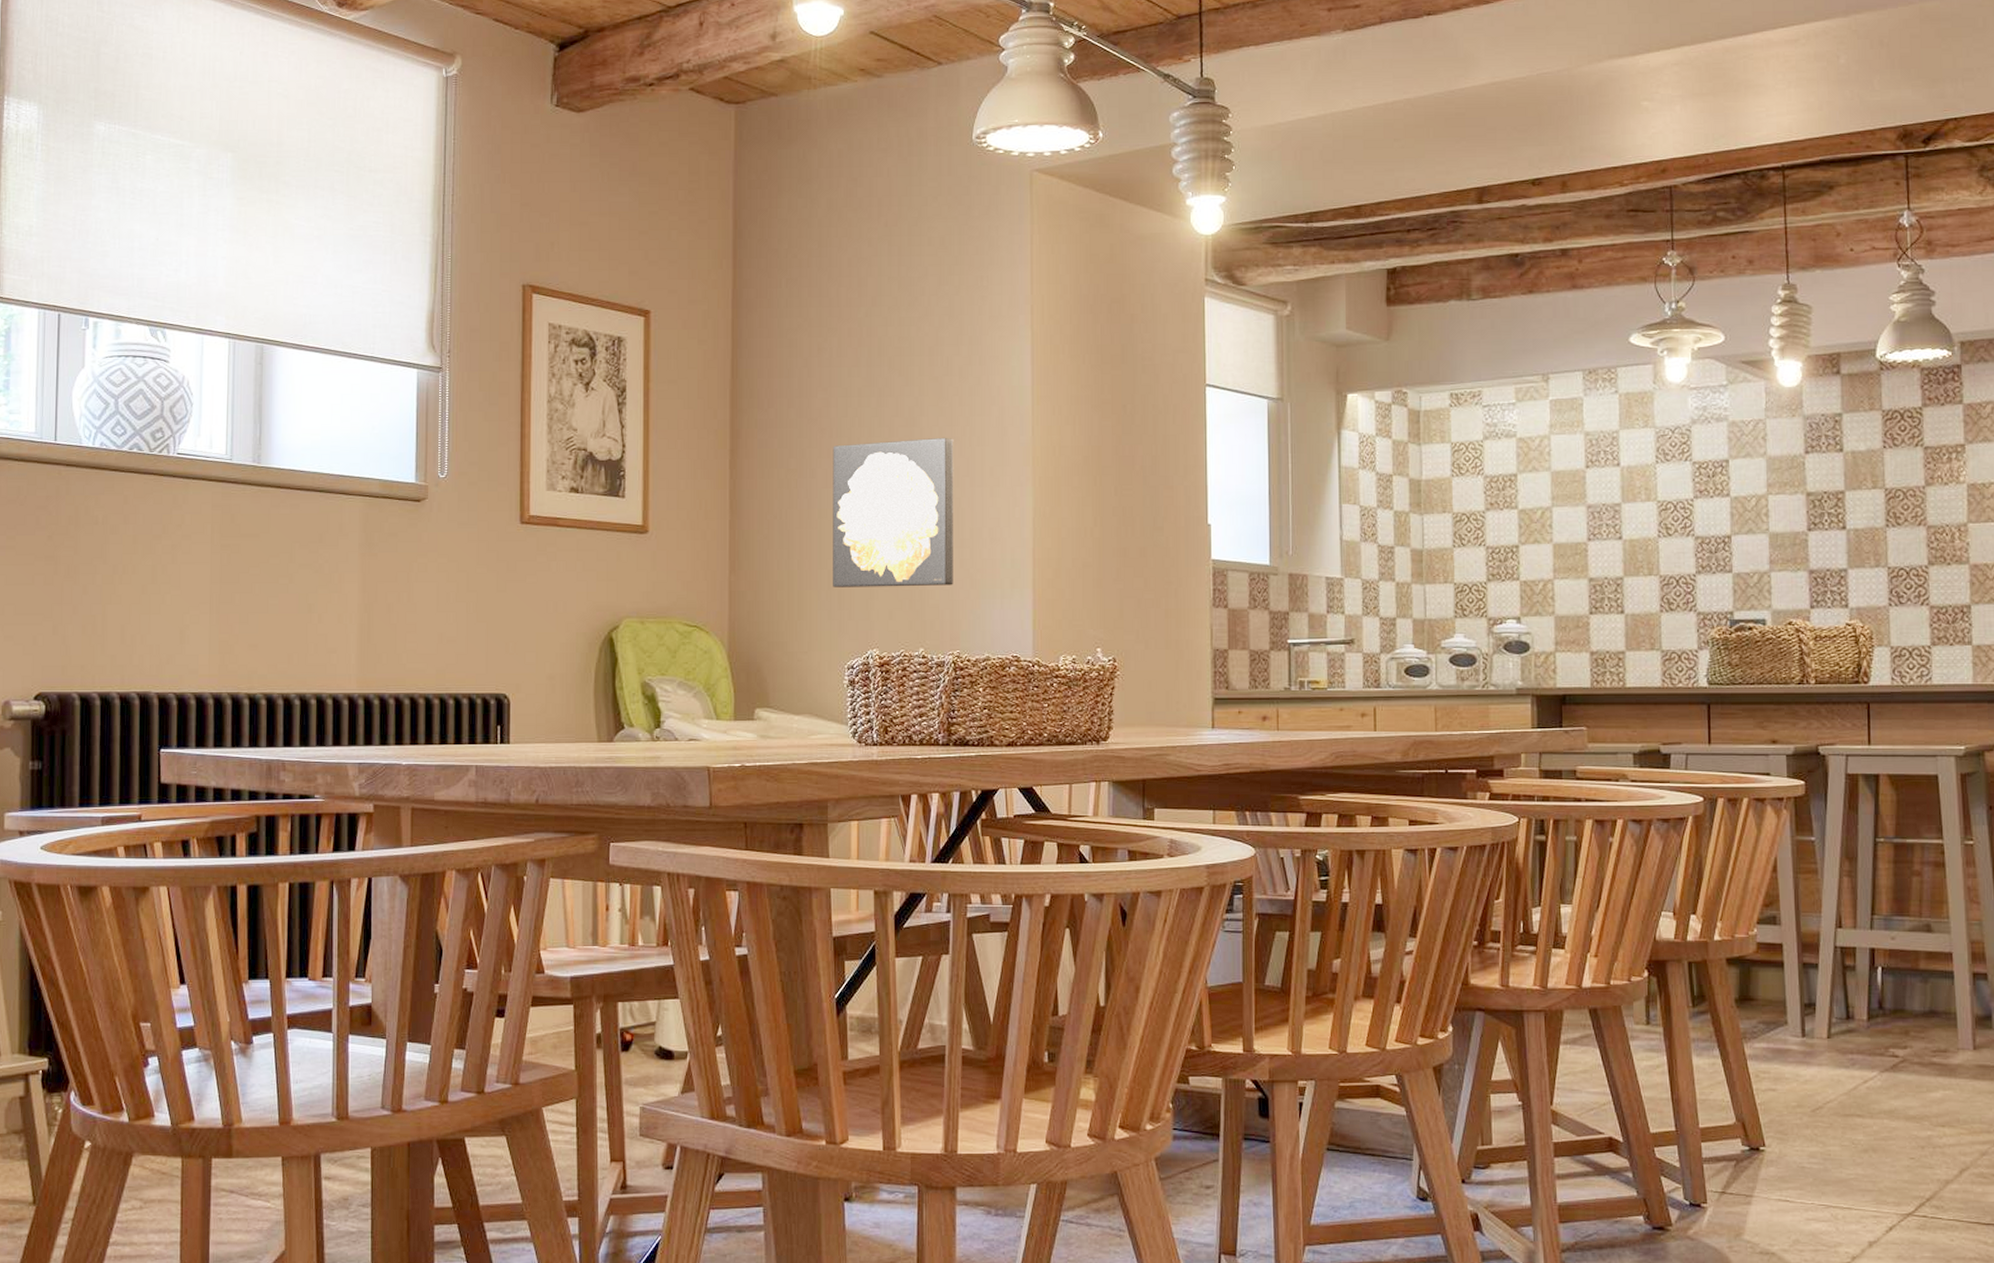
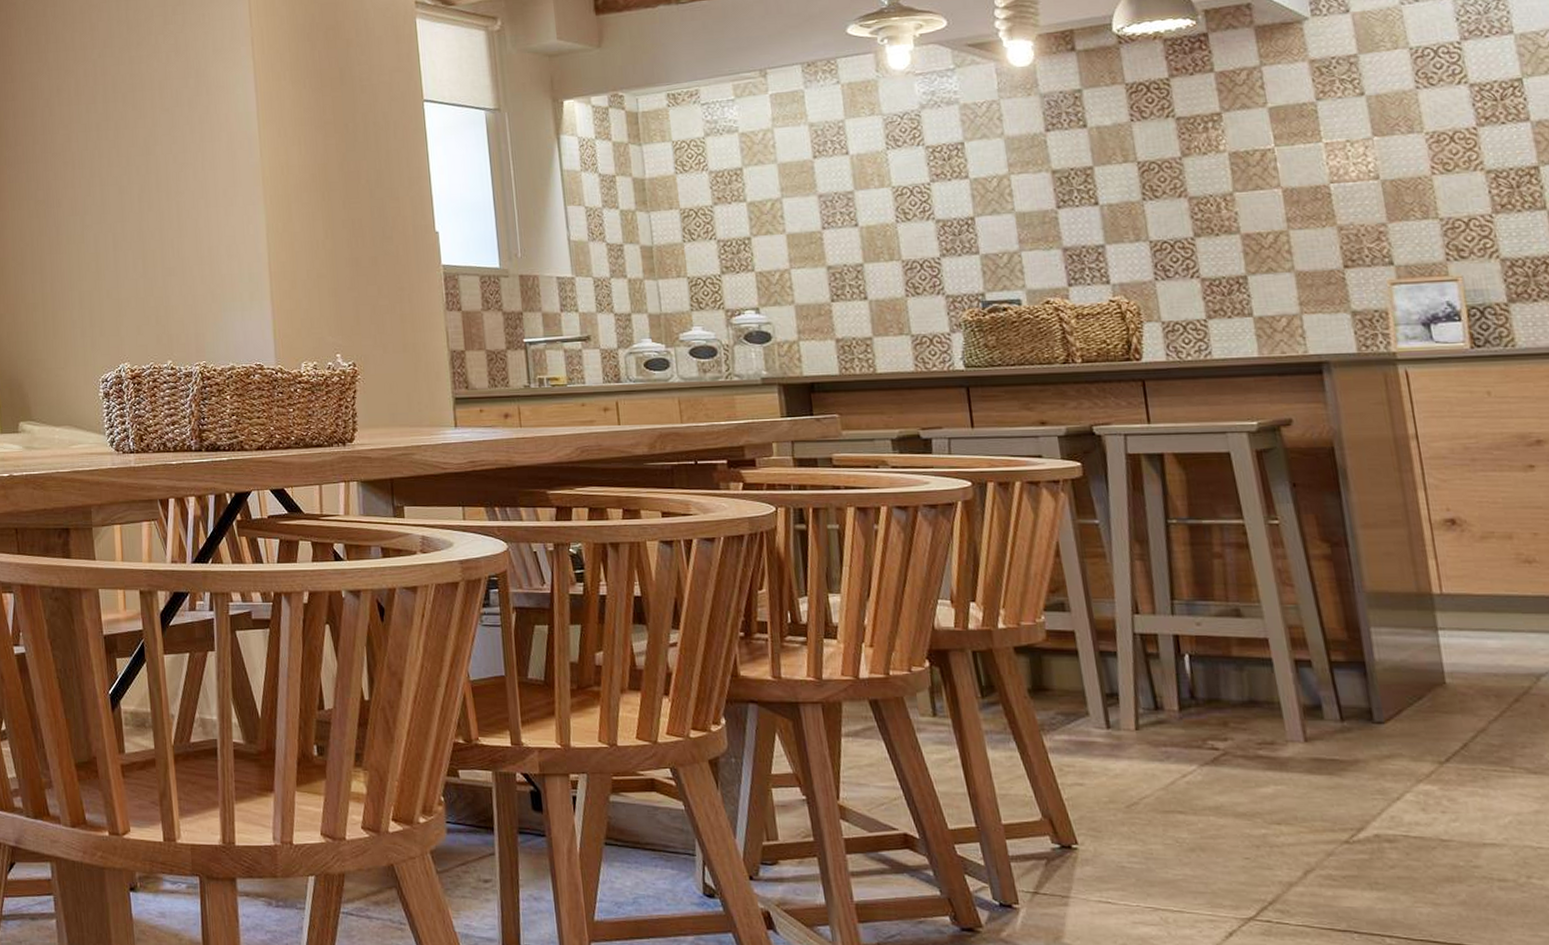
wall art: present [833,437,954,587] -> none [76,163,196,307]

